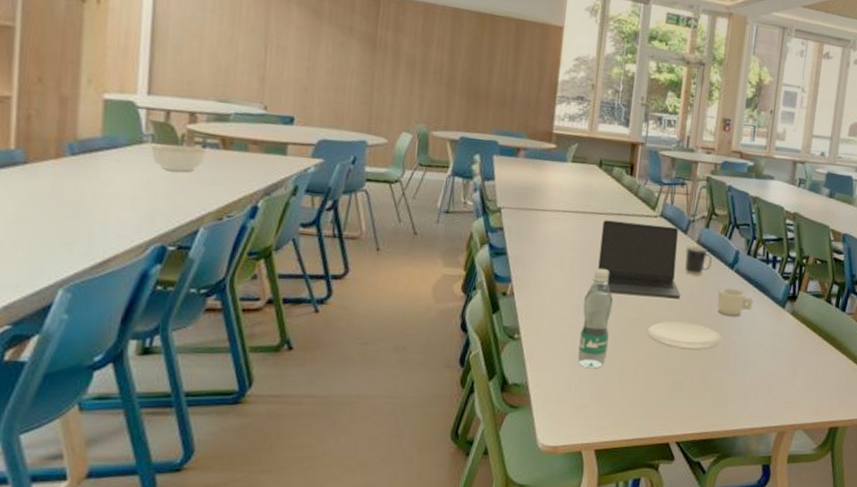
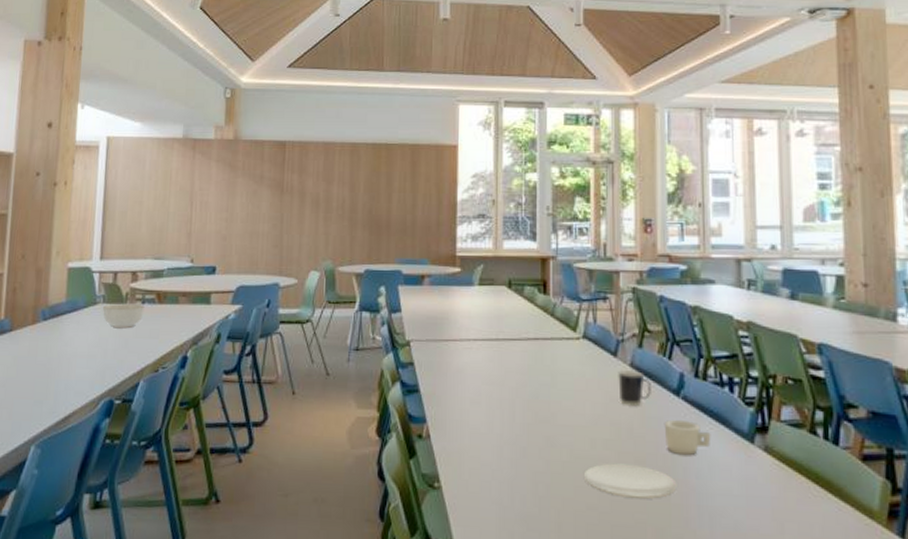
bottle: present [578,269,613,369] -> none [506,403,539,523]
laptop: present [598,220,681,298] -> none [518,346,619,434]

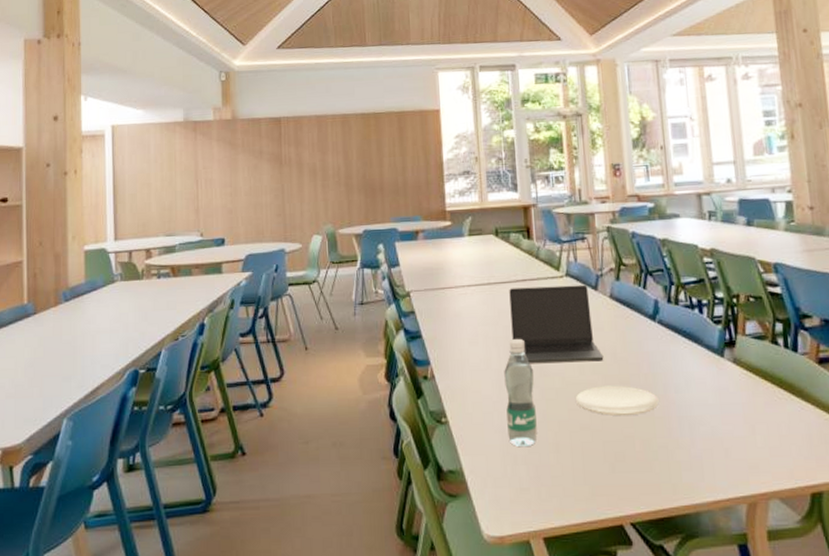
bowl: present [103,304,145,329] -> none [121,279,161,303]
bottle: none [506,403,539,523] -> present [504,339,537,447]
laptop: none [518,346,619,434] -> present [509,284,604,363]
mug: present [618,370,651,407] -> none [599,301,630,334]
cup: present [664,419,711,456] -> none [643,341,686,374]

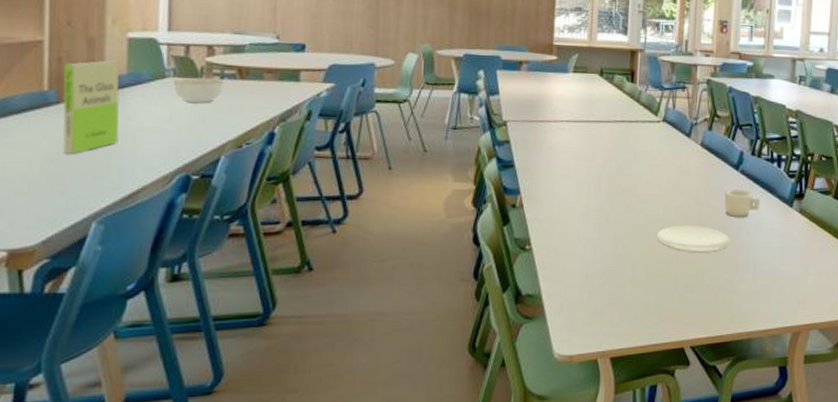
book: none [38,271,81,358] -> present [62,60,120,154]
bowl: none [121,279,161,303] -> present [174,78,224,104]
bottle: present [504,339,537,447] -> none [589,176,620,277]
laptop: present [509,284,604,363] -> none [604,128,688,202]
cup: none [643,341,686,374] -> present [724,189,761,218]

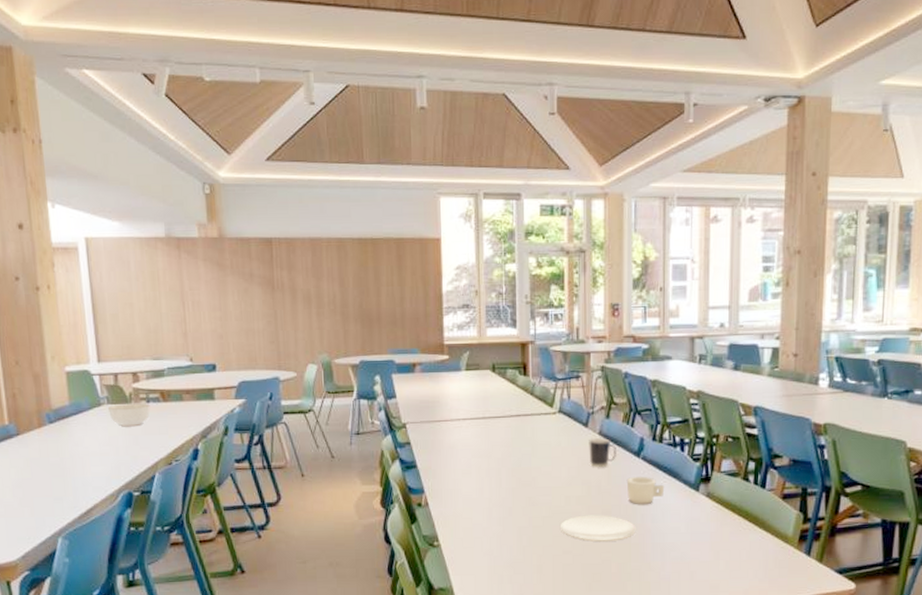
book: present [62,60,120,154] -> none [18,393,70,479]
mug: none [690,149,717,179] -> present [589,438,616,468]

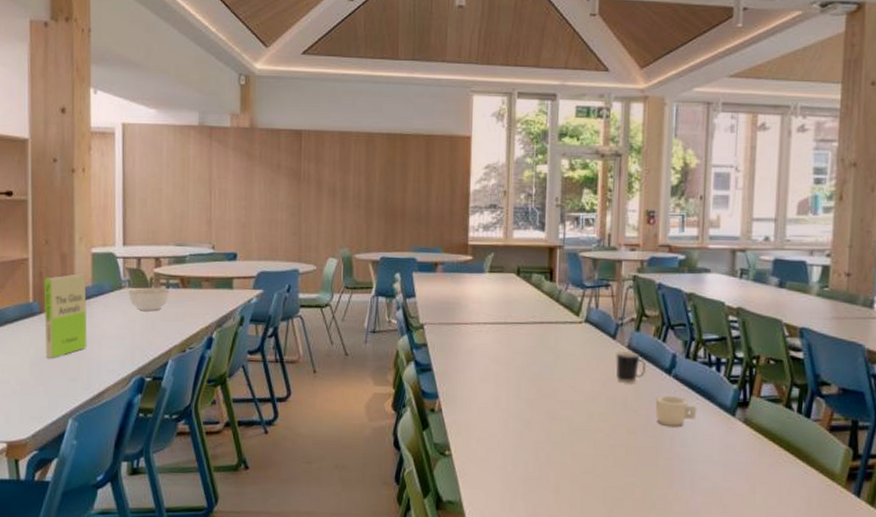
book: none [18,393,70,479] -> present [44,274,87,358]
plate: present [559,515,636,542] -> none [580,433,664,465]

